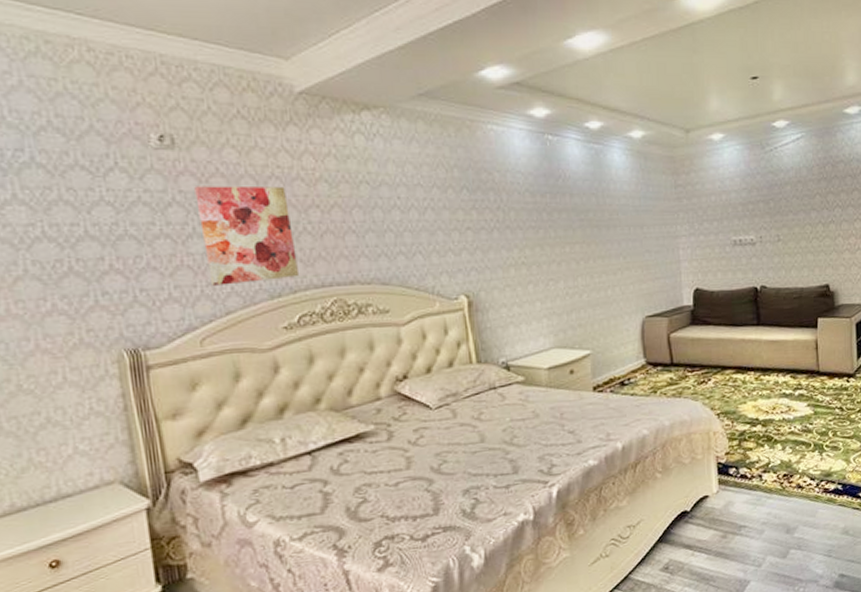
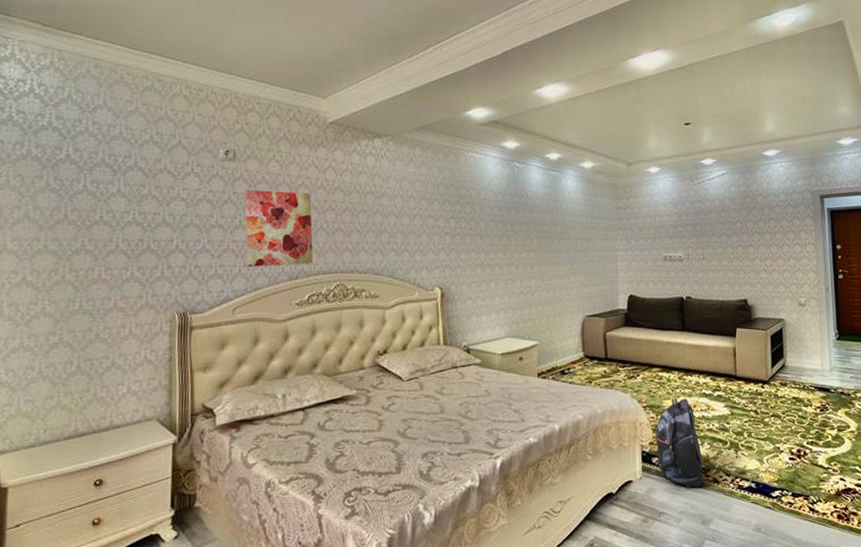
backpack: none [732,400,787,497] -> present [656,397,704,488]

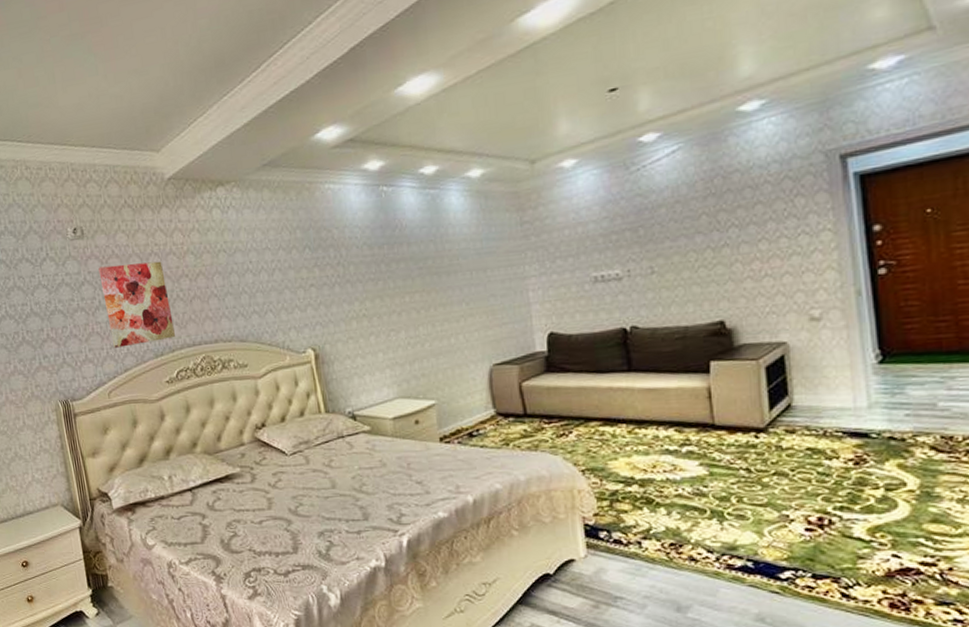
backpack: present [656,397,704,488] -> none [601,456,676,568]

